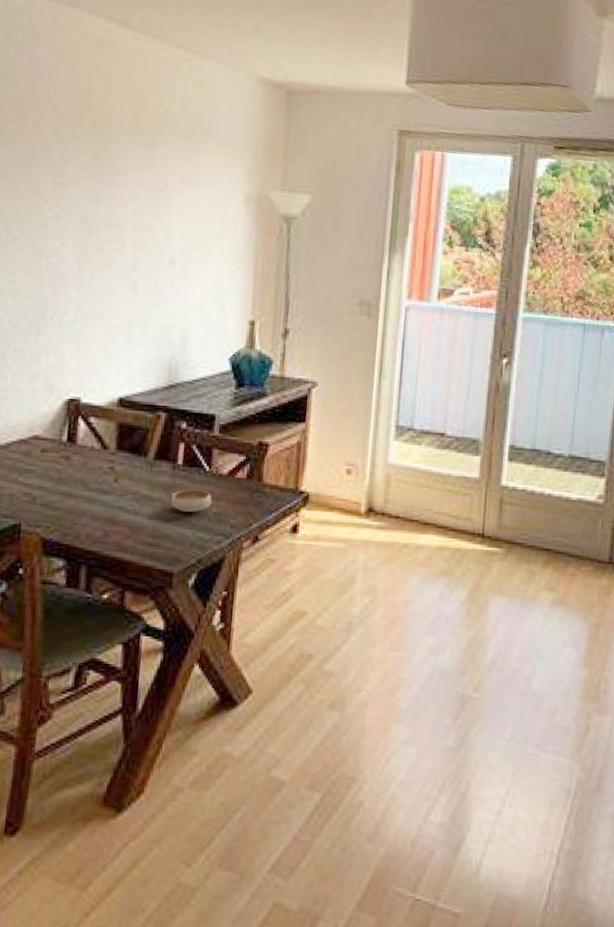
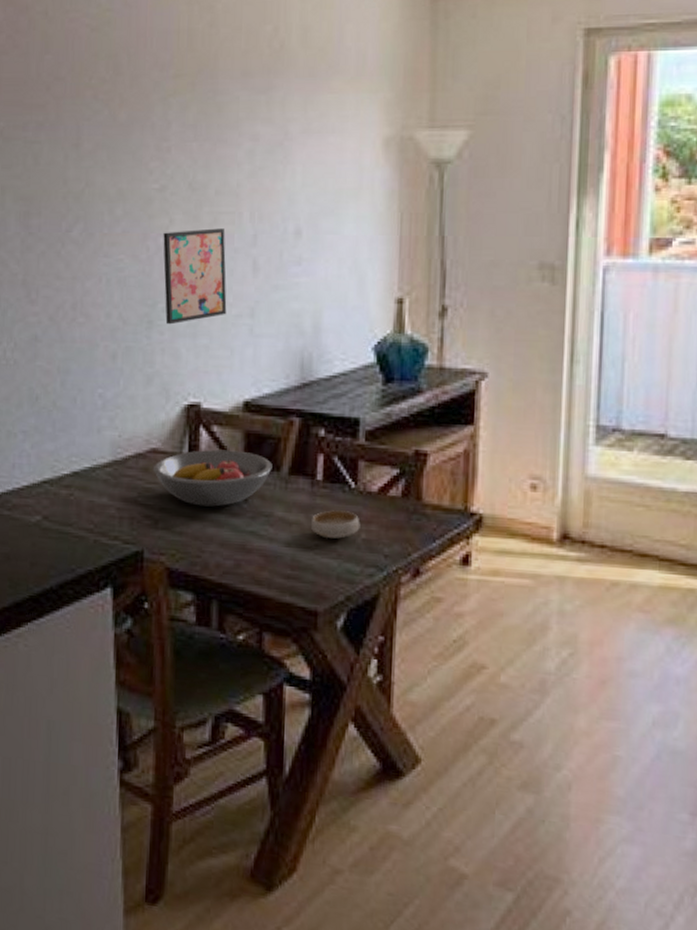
fruit bowl: none [34,437,141,486] -> present [154,449,272,507]
wall art: none [53,253,110,331] -> present [163,228,227,325]

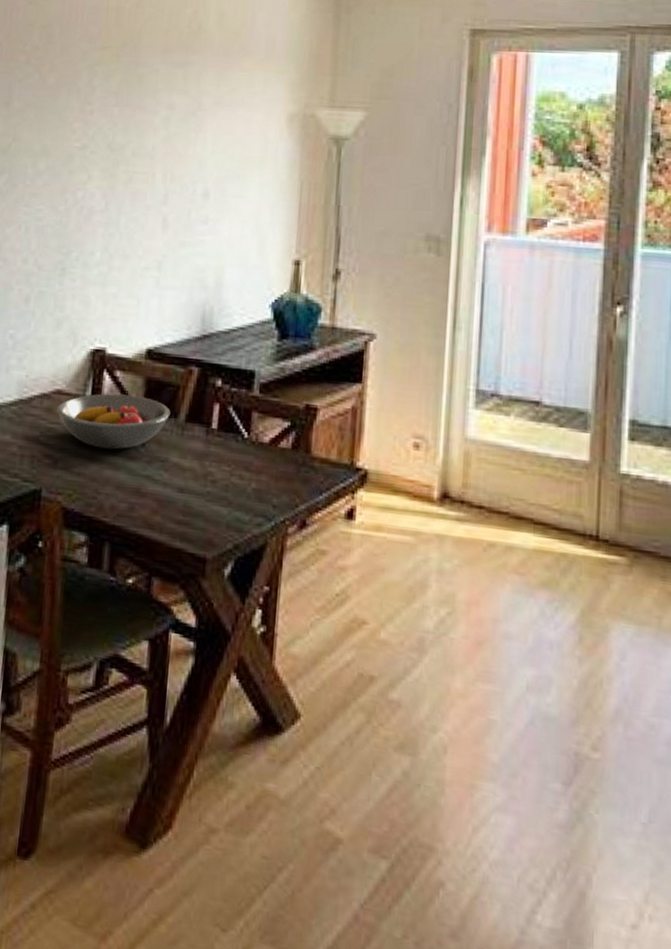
wall art: present [163,228,227,325] -> none [78,186,139,273]
bowl: present [311,510,360,539] -> none [204,458,251,487]

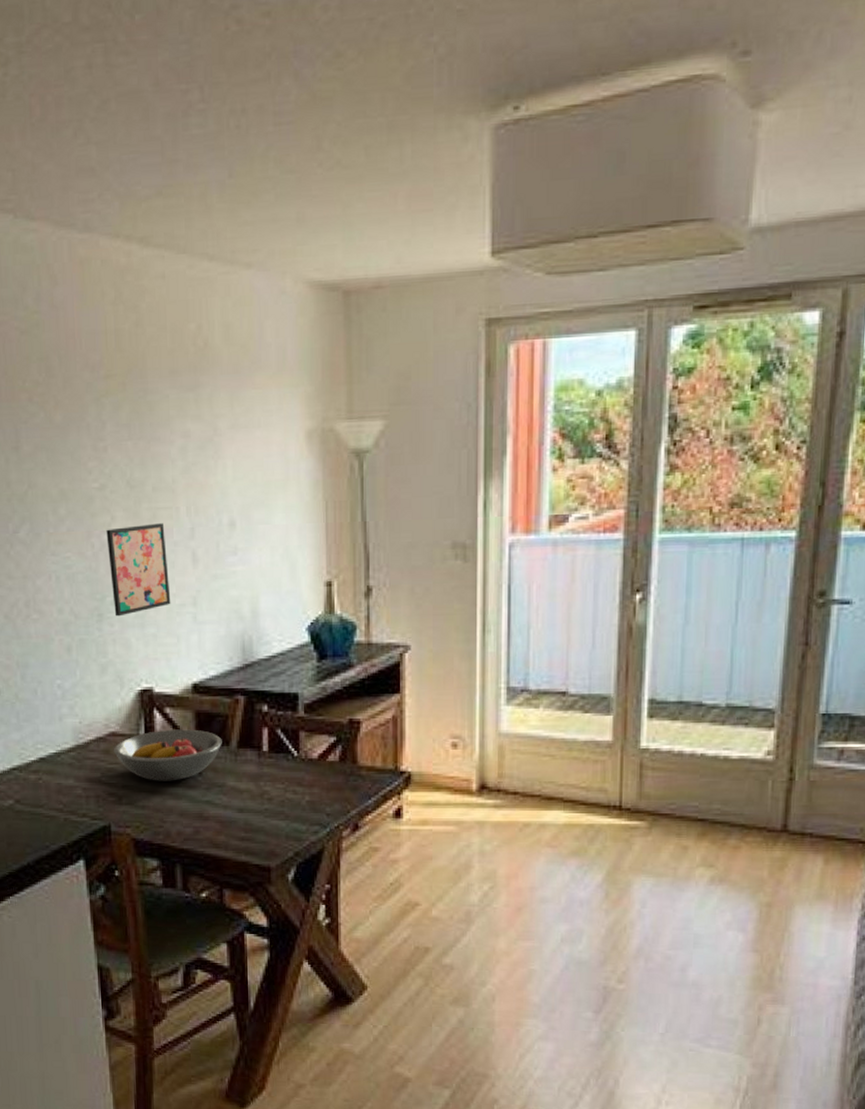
wall art: none [78,186,139,273] -> present [106,523,171,617]

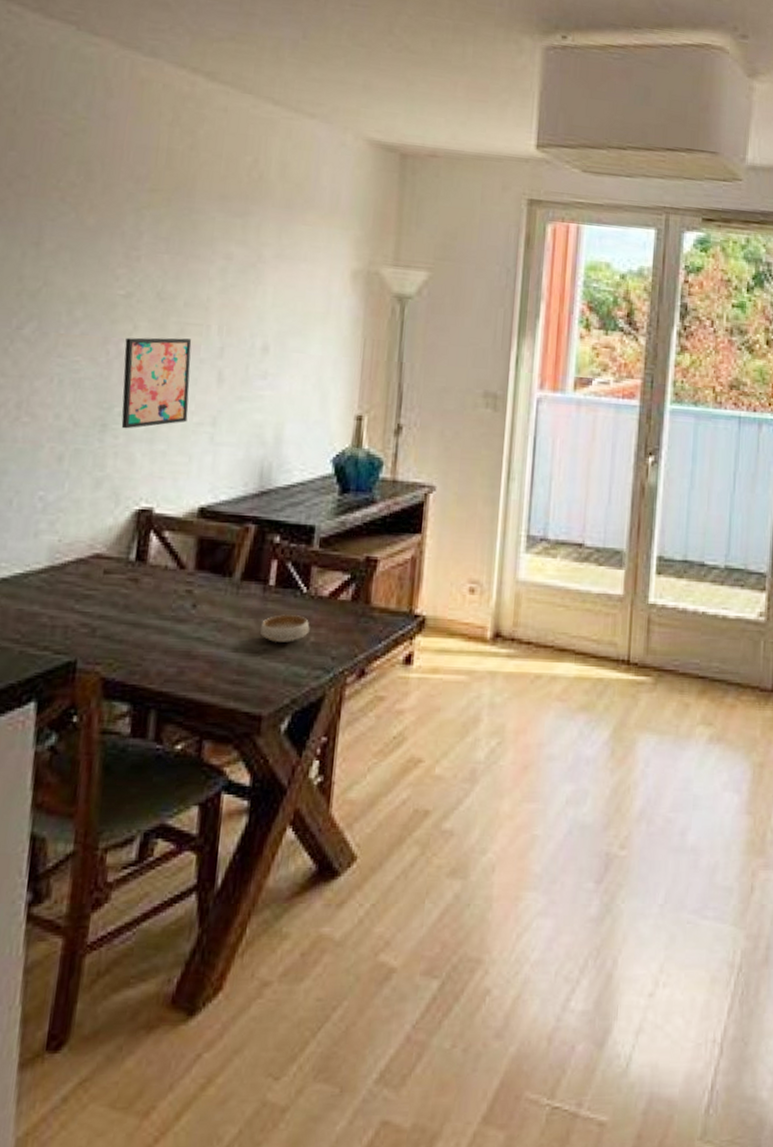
fruit bowl: present [114,729,222,781] -> none [95,555,225,613]
bowl: none [260,777,304,802] -> present [260,614,310,642]

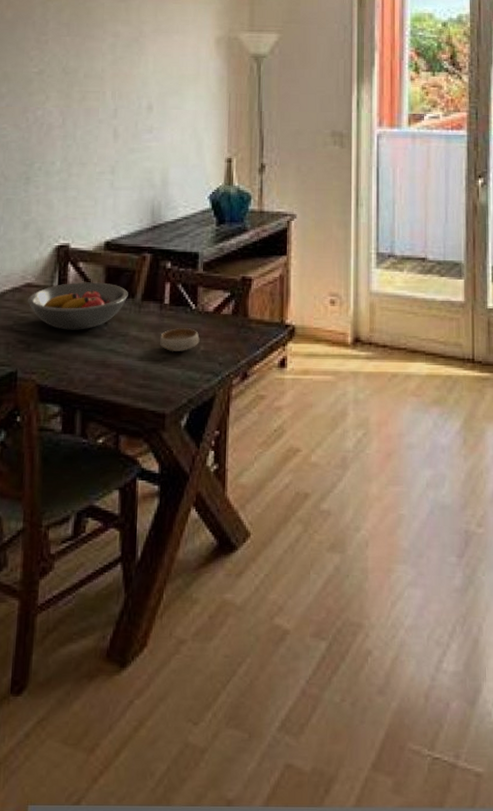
fruit bowl: none [95,555,225,613] -> present [28,282,128,330]
wall art: present [121,337,192,429] -> none [40,104,92,180]

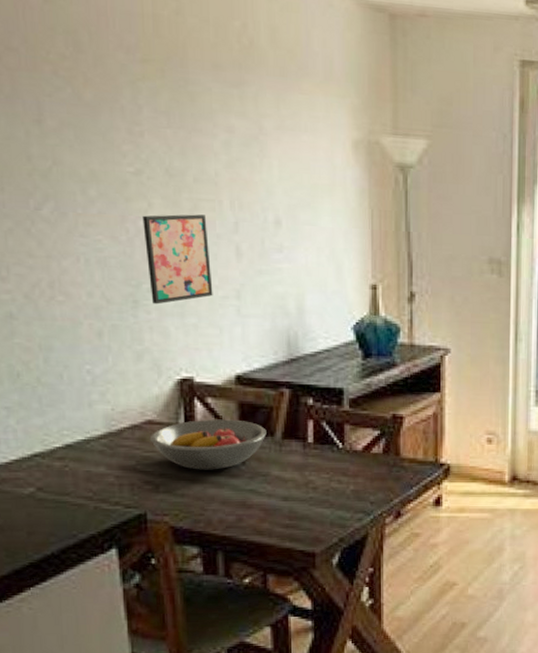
wall art: none [40,104,92,180] -> present [142,214,213,305]
bowl: present [160,328,200,351] -> none [305,467,349,491]

